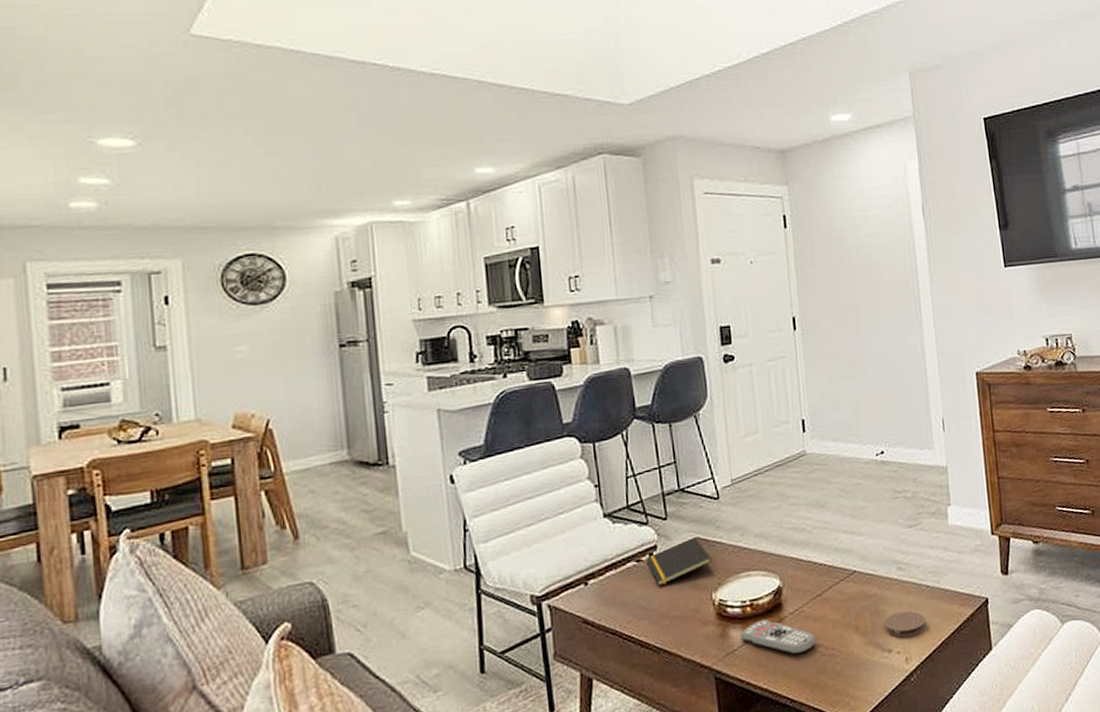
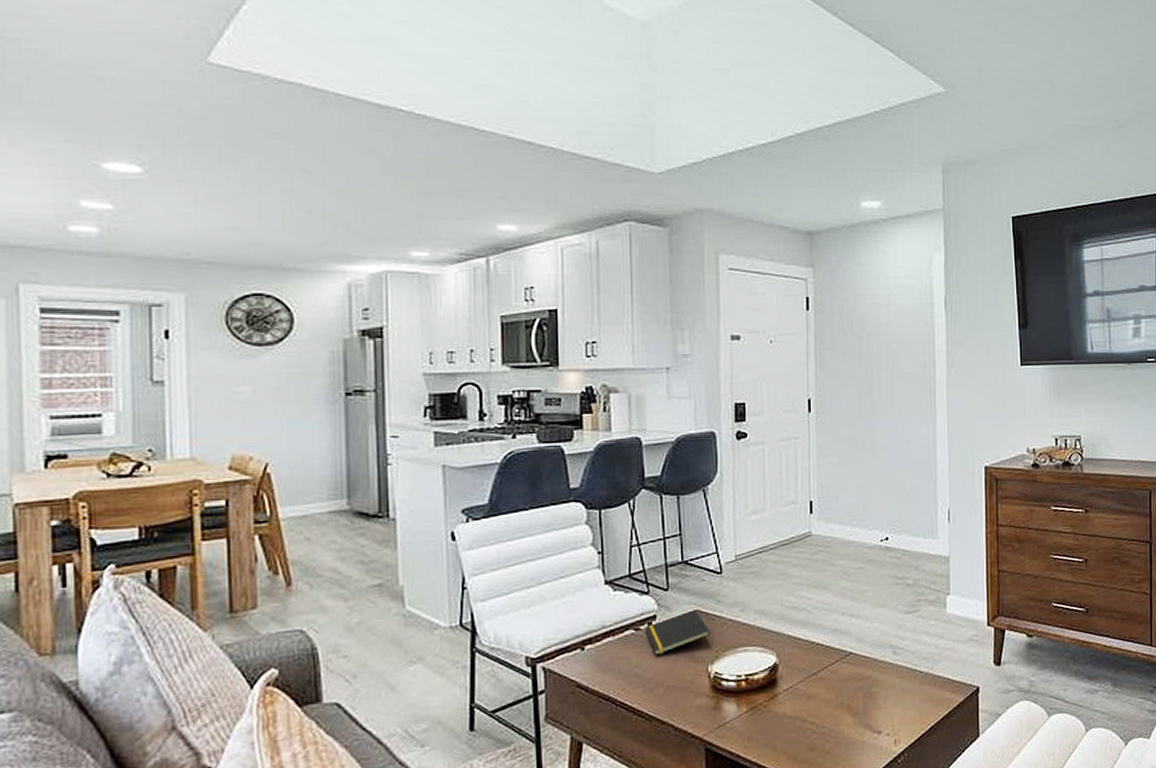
remote control: present [740,619,816,655] -> none [734,694,808,731]
coaster: present [884,611,927,638] -> none [876,694,918,720]

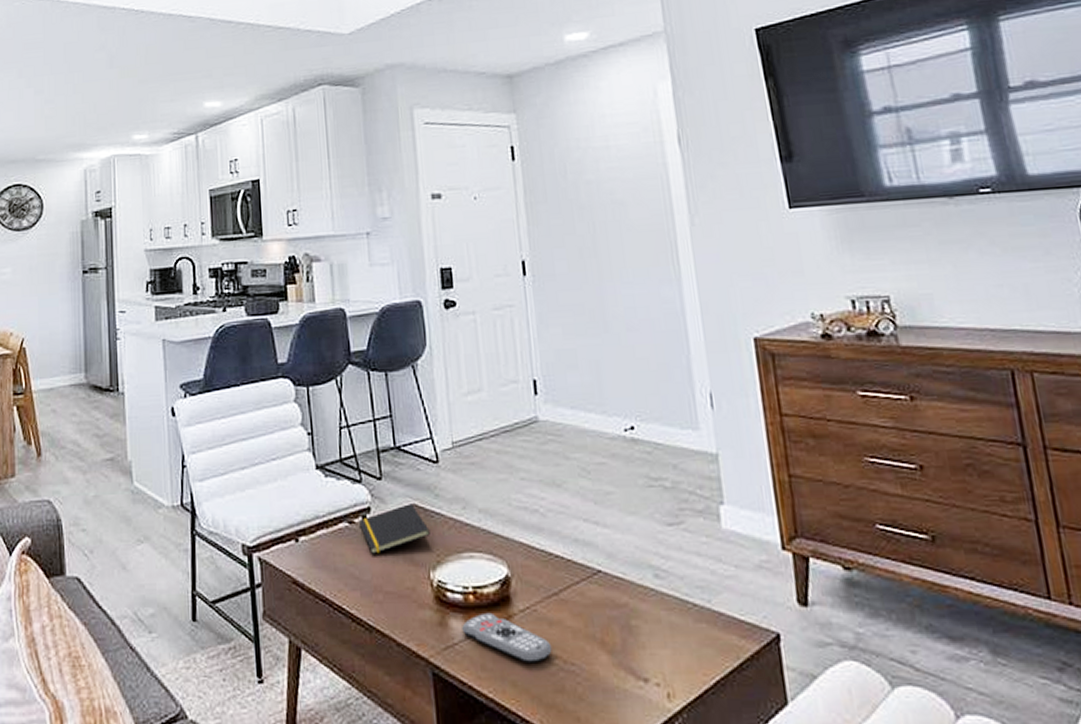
remote control: none [734,694,808,731] -> present [462,612,552,664]

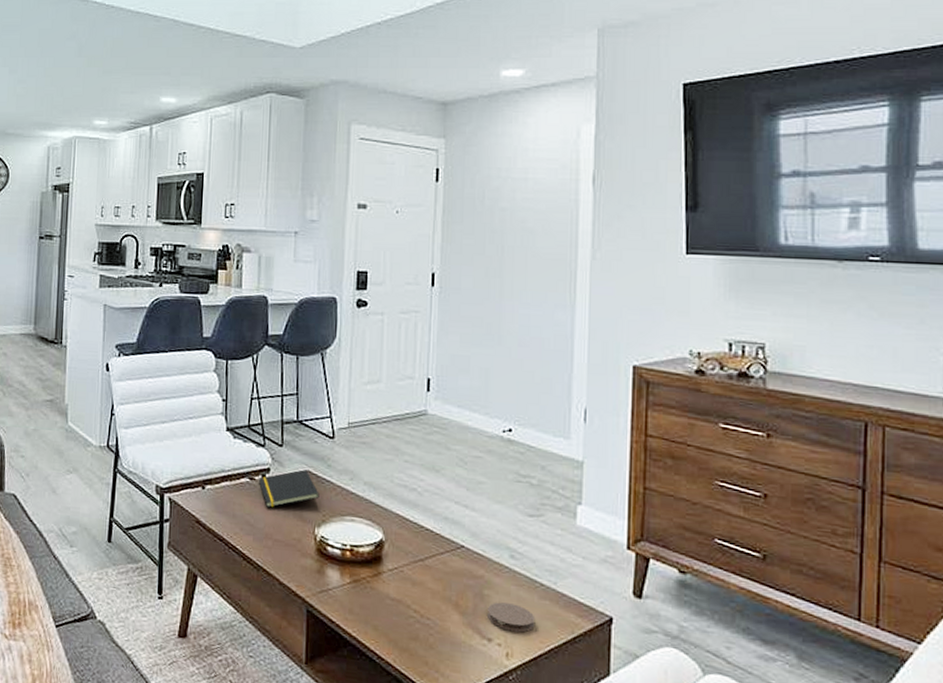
remote control: present [462,612,552,664] -> none [337,567,412,614]
coaster: none [638,632,695,666] -> present [488,602,536,633]

